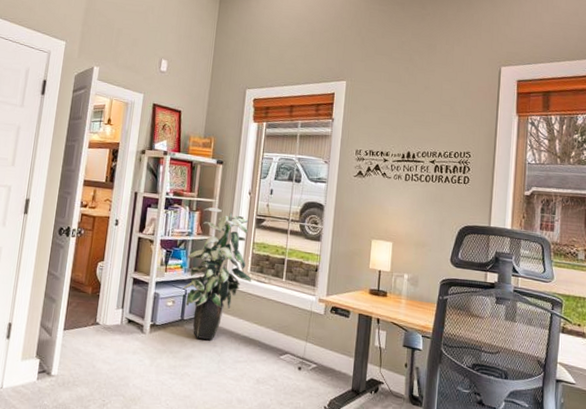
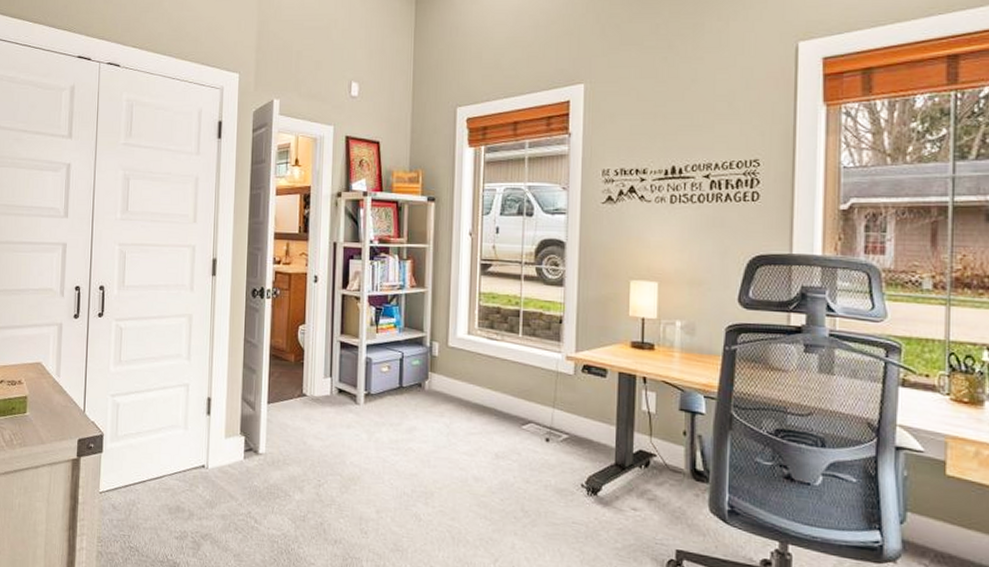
indoor plant: present [183,207,252,340] -> none [398,254,481,409]

